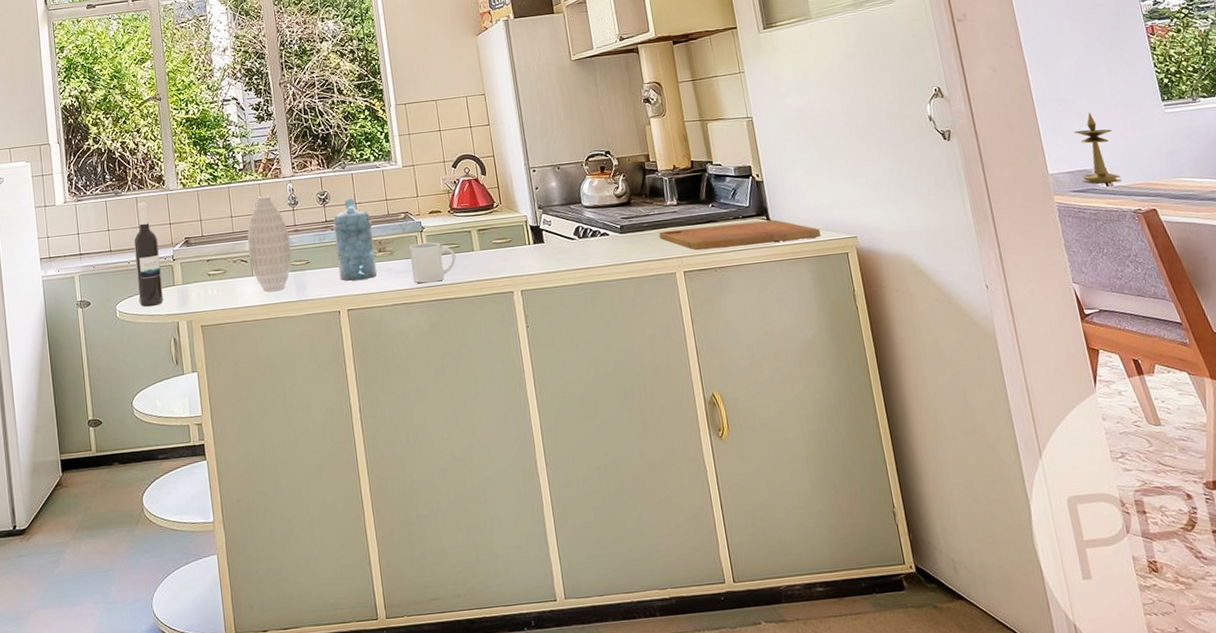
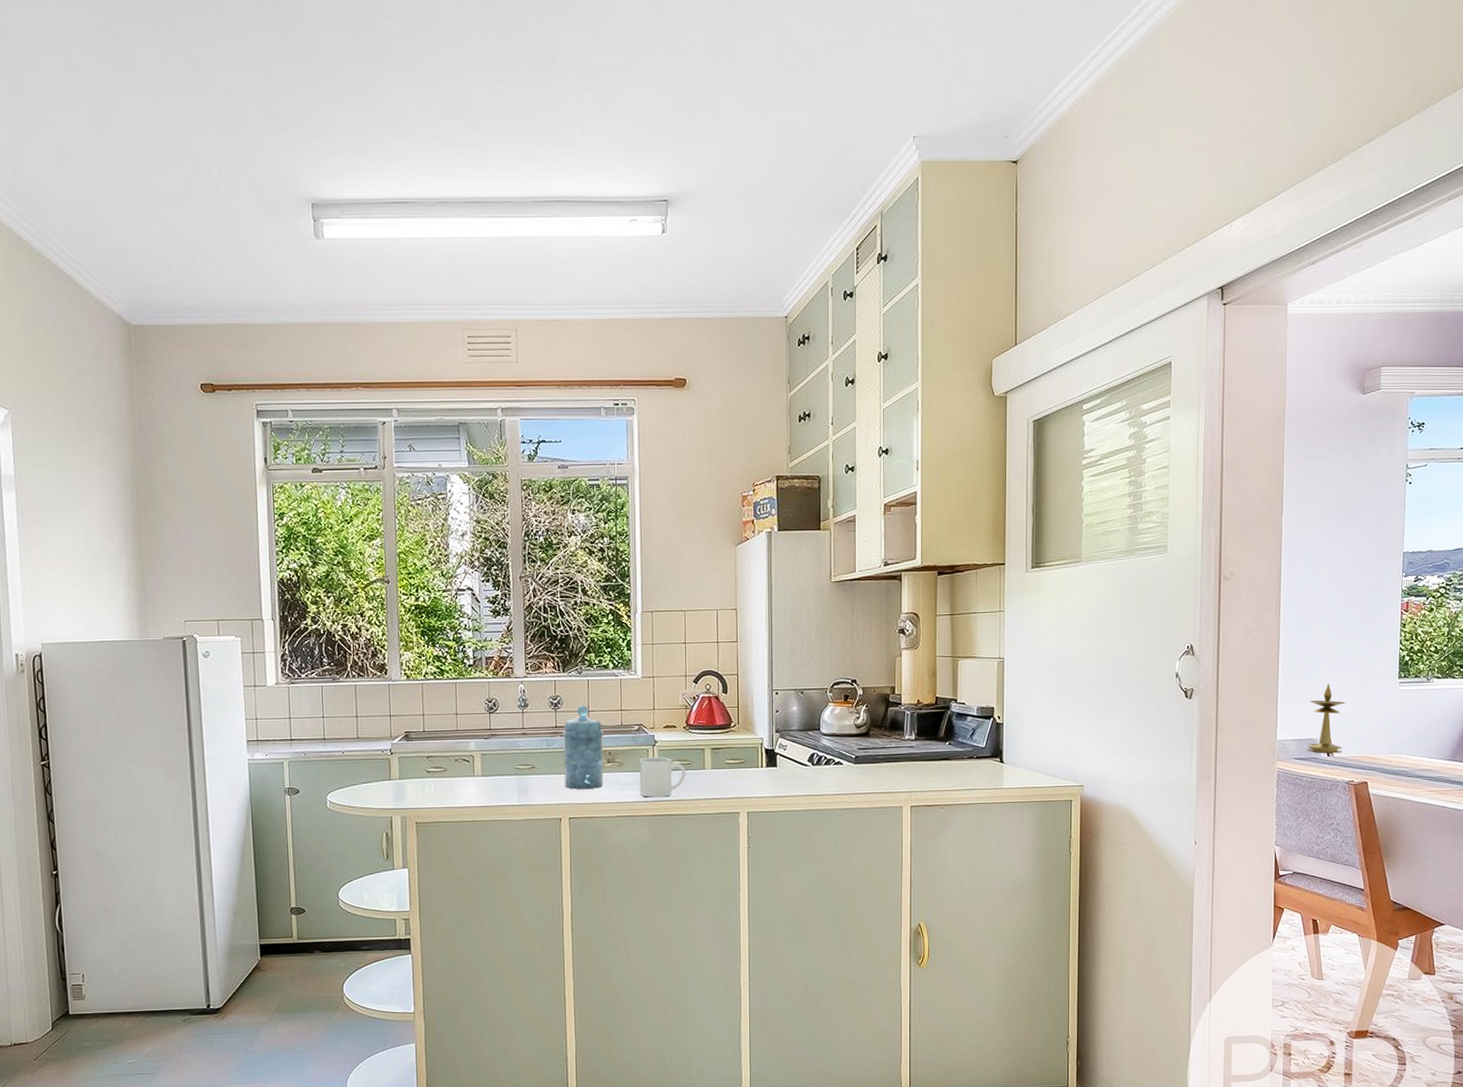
wine bottle: present [134,202,164,308] -> none [350,690,378,800]
vase: present [247,195,292,293] -> none [471,695,517,794]
cutting board: present [658,219,821,250] -> none [892,762,1050,787]

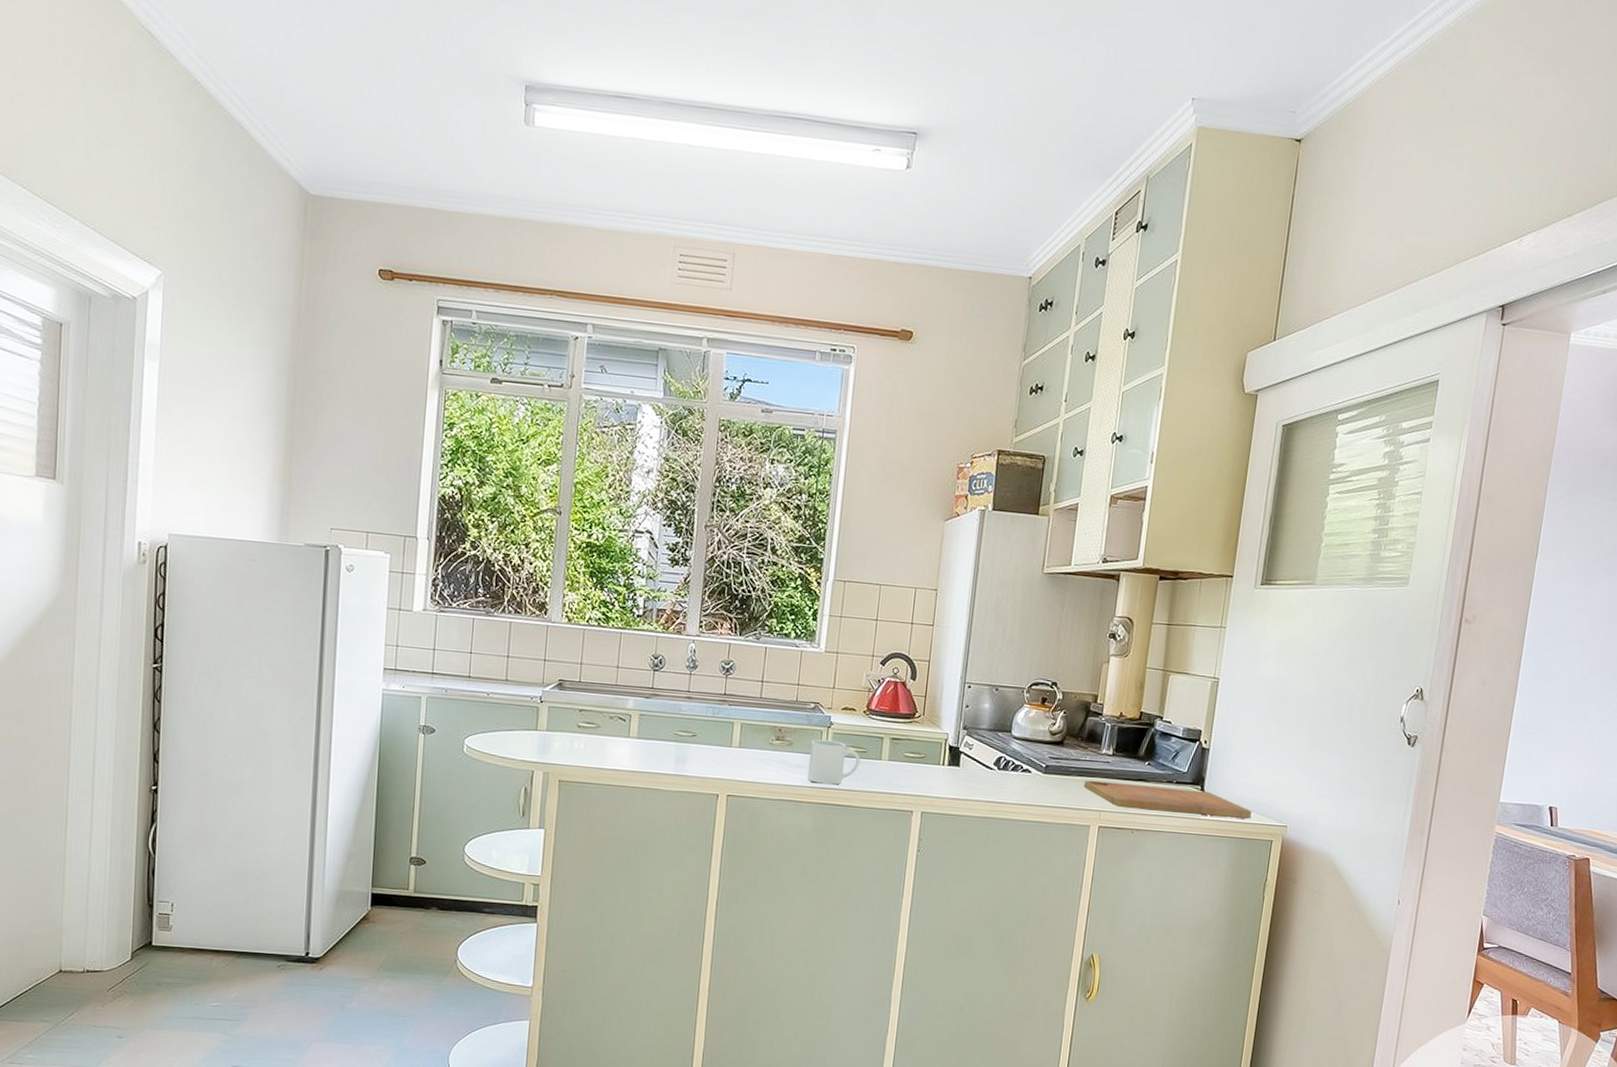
canister: present [562,705,604,789] -> none [726,674,777,767]
cutting board: none [892,762,1050,787] -> present [1083,780,1252,819]
candlestick: present [1307,684,1345,754] -> none [1529,748,1577,825]

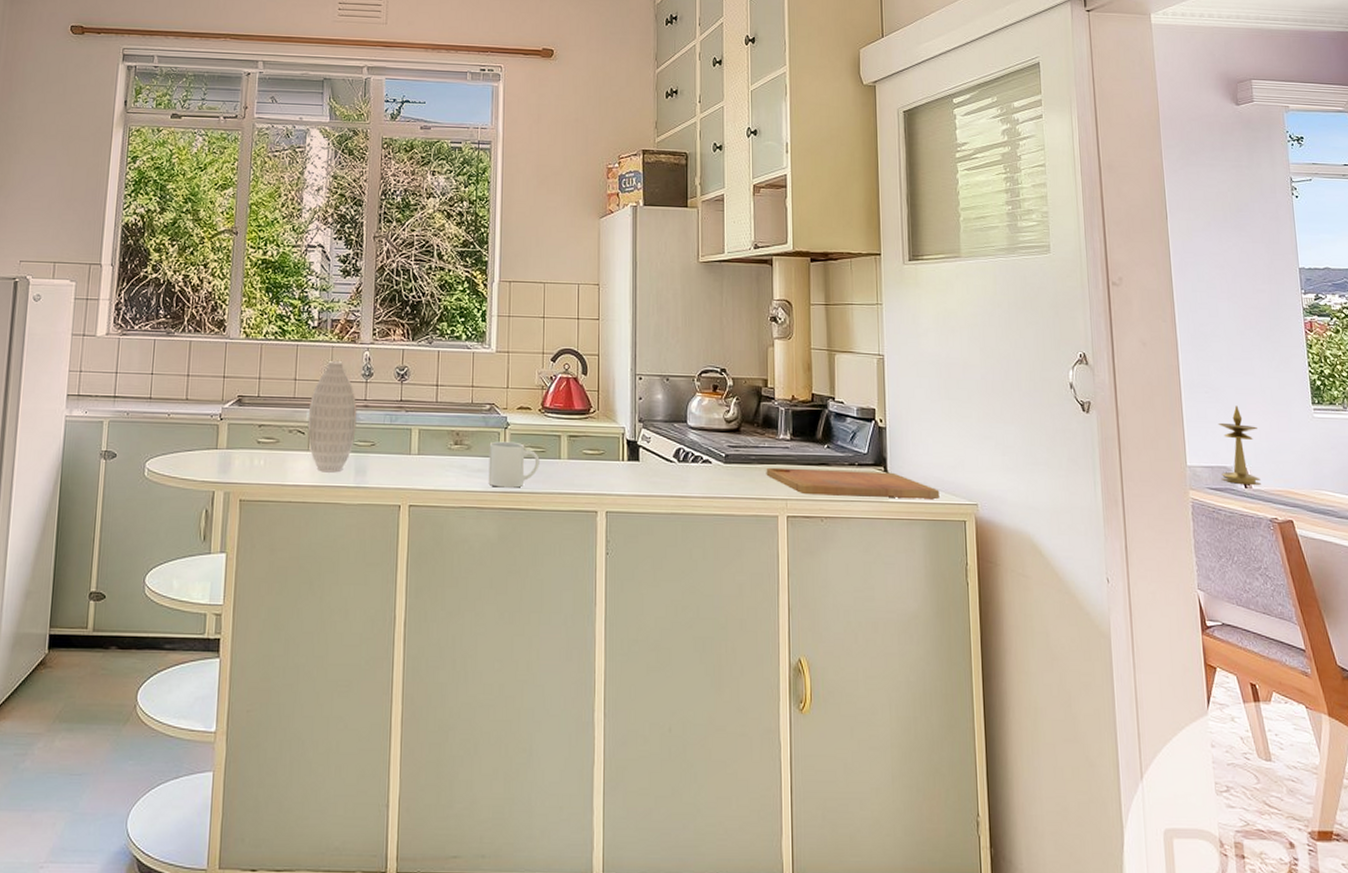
vase: none [628,651,680,760] -> present [307,361,357,473]
candlestick: none [1529,748,1577,825] -> present [1218,405,1261,486]

